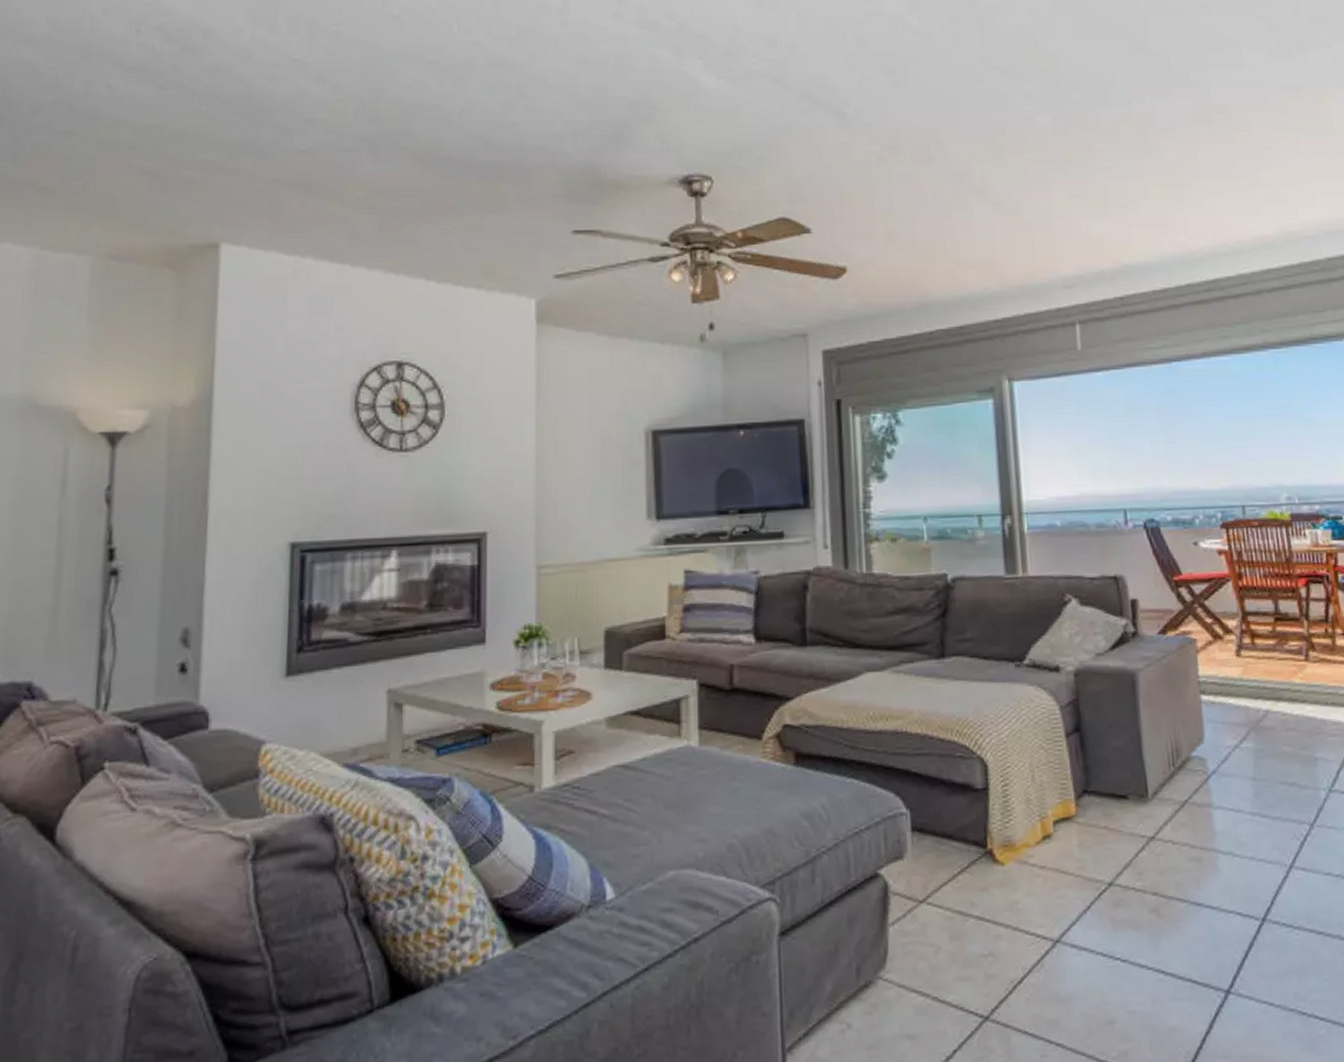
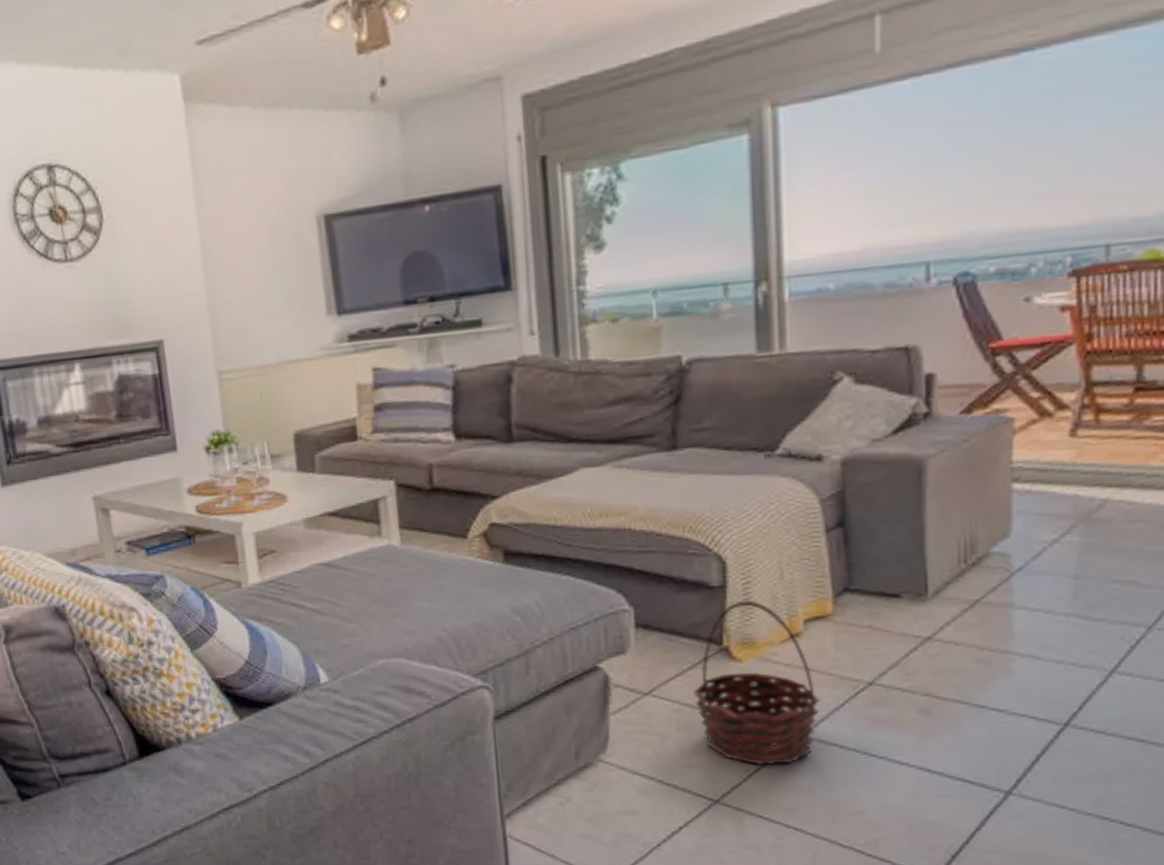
basket: none [962,802,1071,976] -> present [692,600,820,766]

